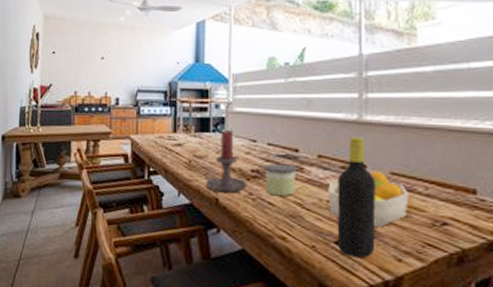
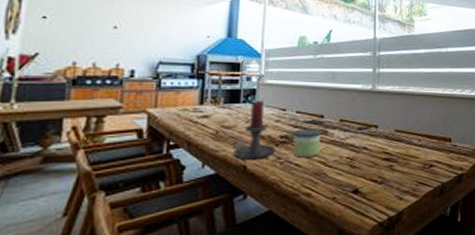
fruit bowl: present [328,170,410,227] -> none [347,129,408,175]
bottle: present [337,136,377,258] -> none [354,103,385,202]

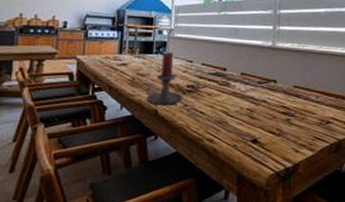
candle: present [292,128,322,158] -> none [198,80,225,107]

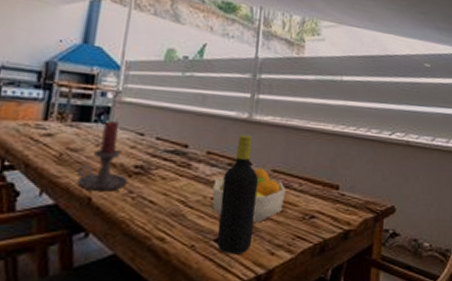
fruit bowl: none [247,84,306,127] -> present [212,167,286,223]
bottle: none [253,59,283,152] -> present [216,134,259,255]

